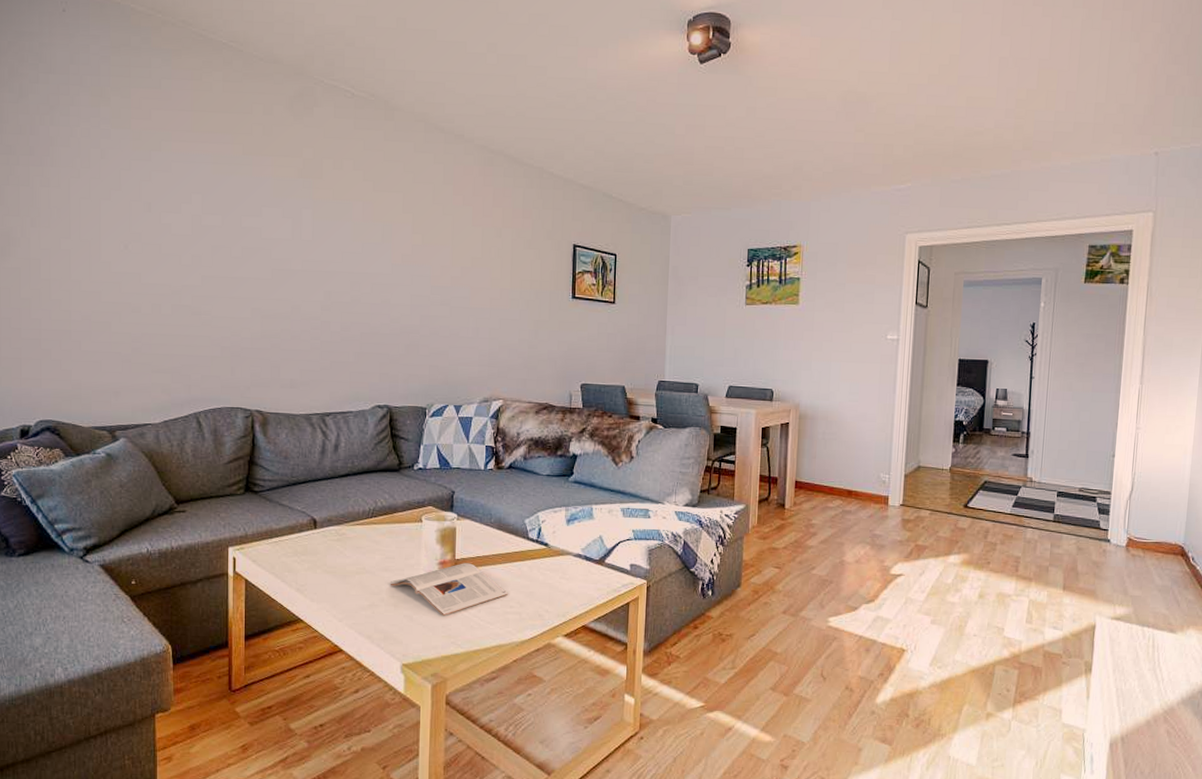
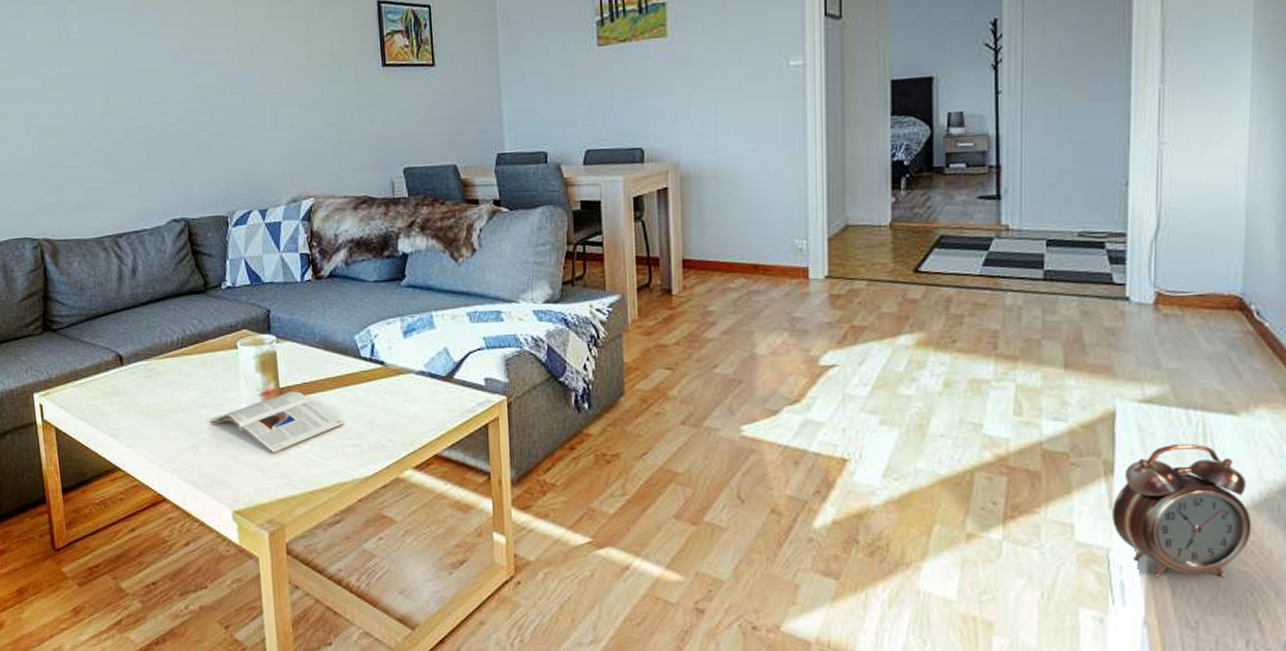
alarm clock: none [1088,652,1180,755] -> present [1112,443,1252,578]

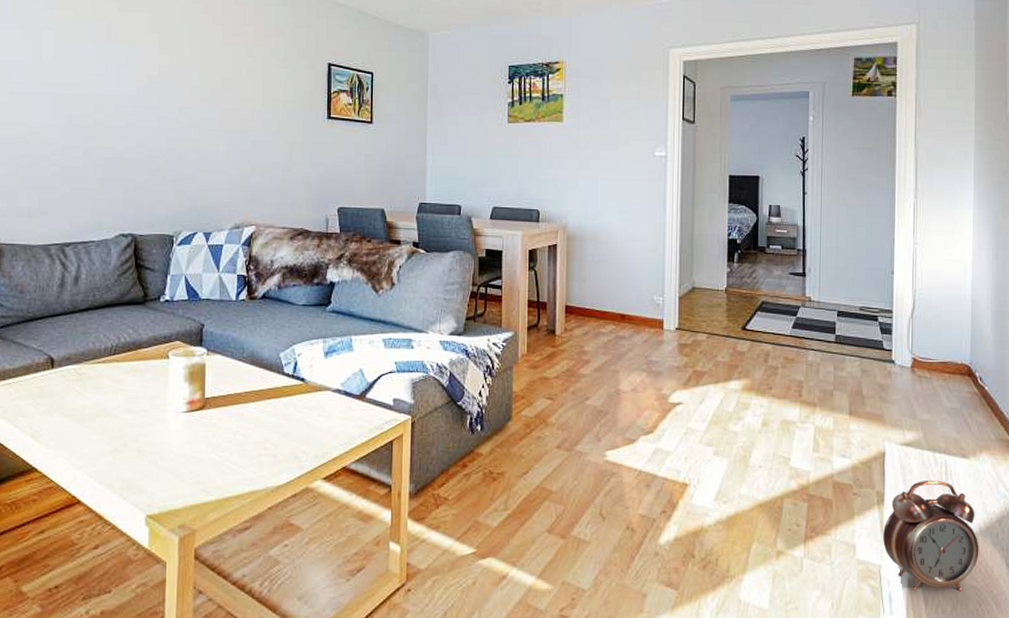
magazine: present [210,391,345,455] -> none [134,402,263,461]

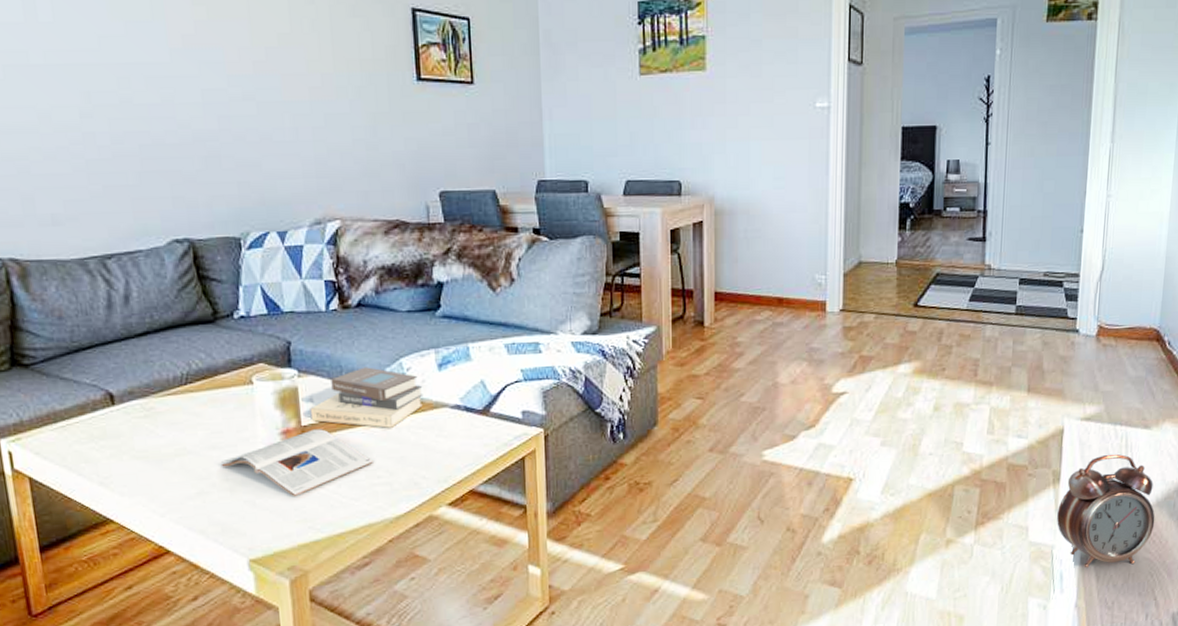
magazine: none [134,402,263,461] -> present [222,429,375,498]
books: none [213,350,310,405] -> present [310,367,424,428]

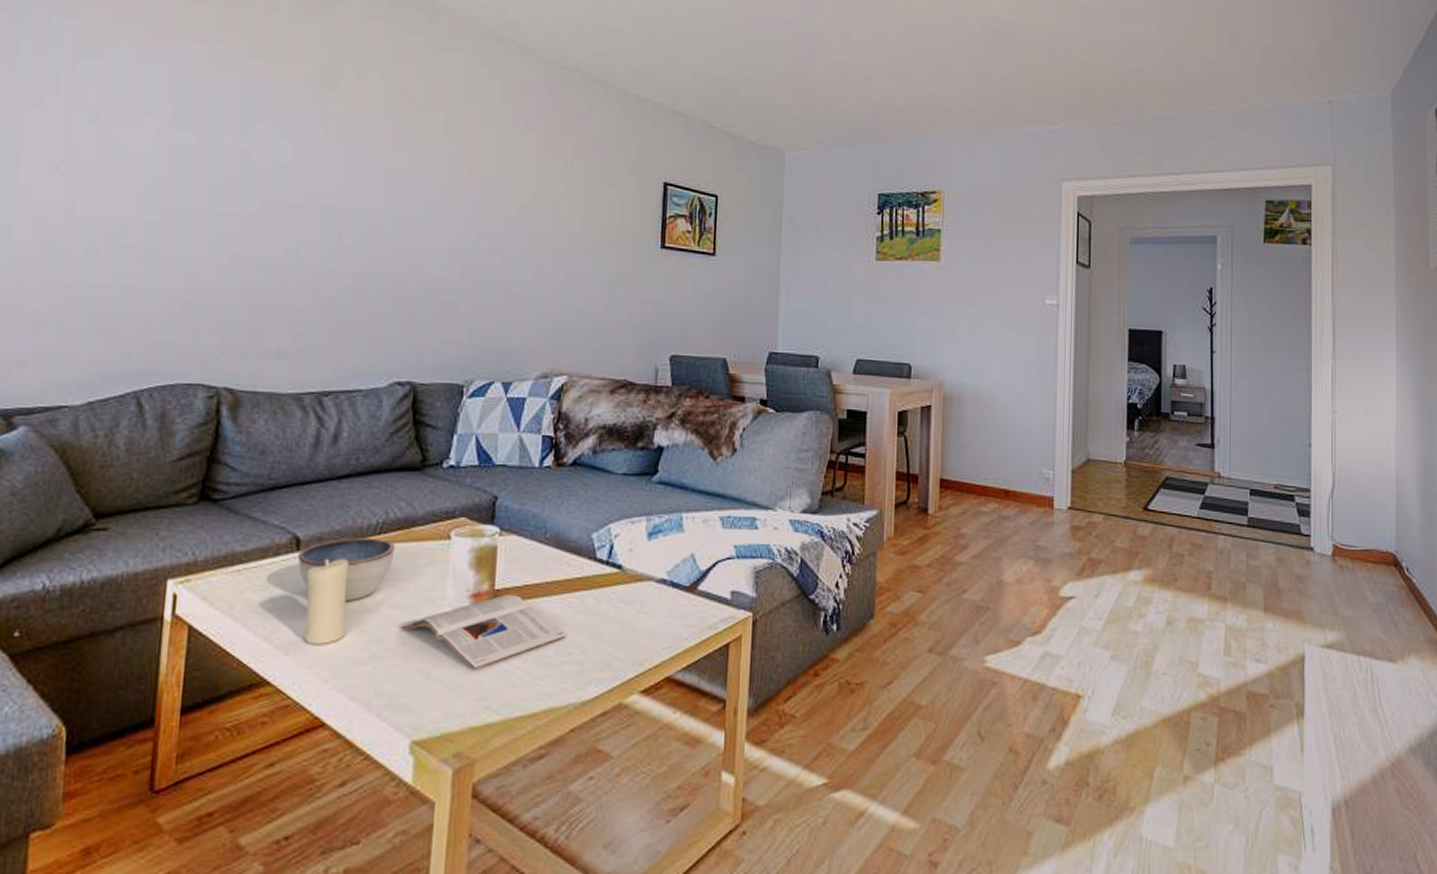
bowl: none [113,388,203,447] -> present [297,538,396,602]
candle: none [125,408,172,486] -> present [303,558,349,646]
books: present [310,367,424,428] -> none [505,530,629,599]
alarm clock: present [1057,454,1155,568] -> none [1304,688,1410,823]

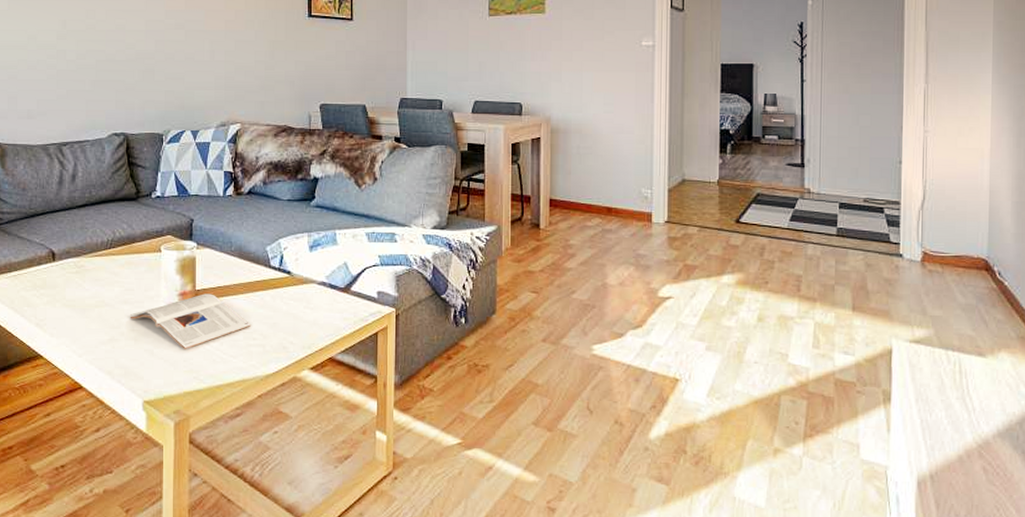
bowl: present [297,538,396,602] -> none [54,252,122,299]
candle: present [303,558,349,646] -> none [61,266,91,330]

